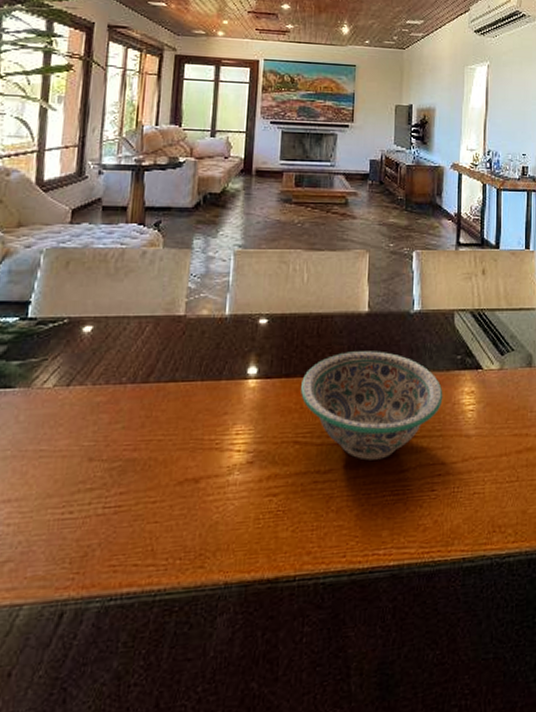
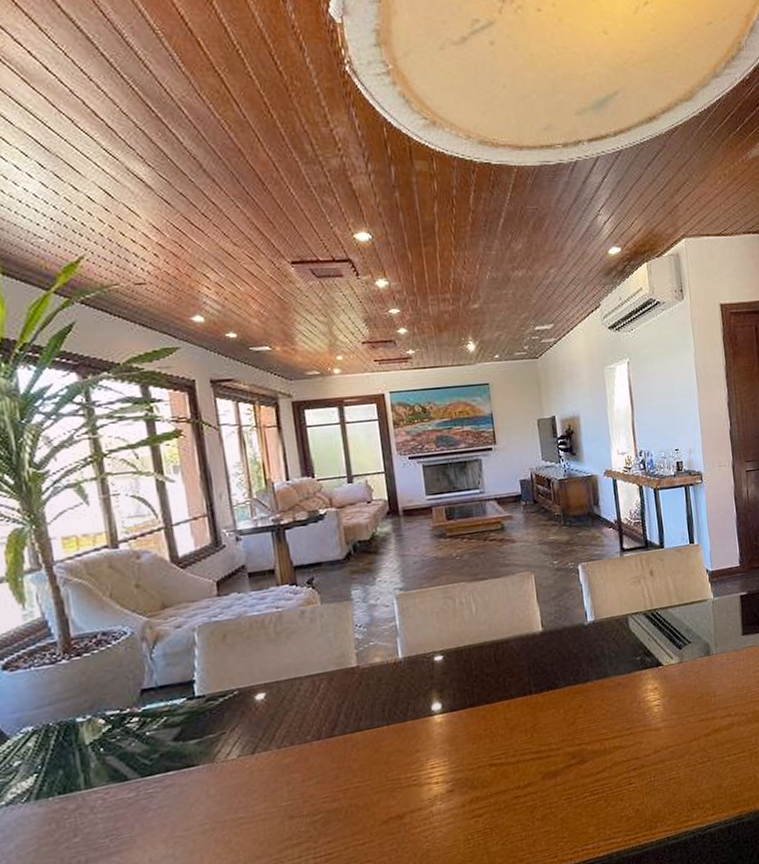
decorative bowl: present [301,351,443,461] -> none [487,666,629,769]

